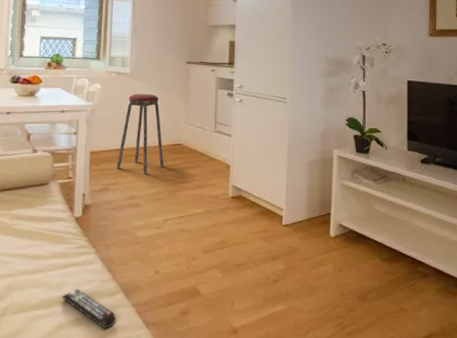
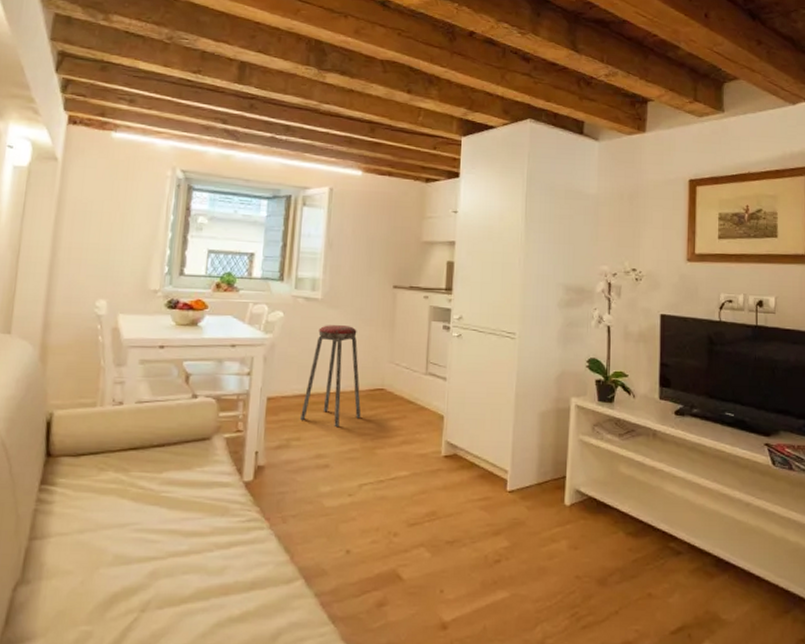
remote control: present [62,289,116,329] -> none [223,574,293,627]

